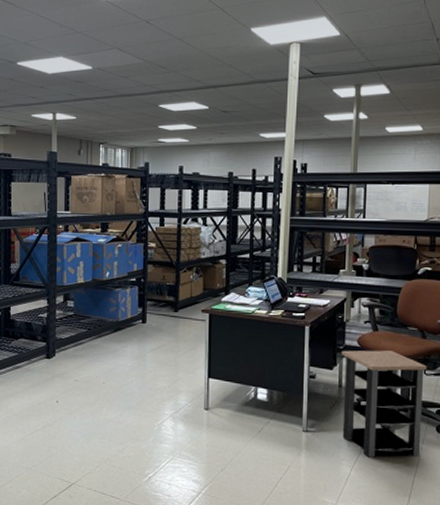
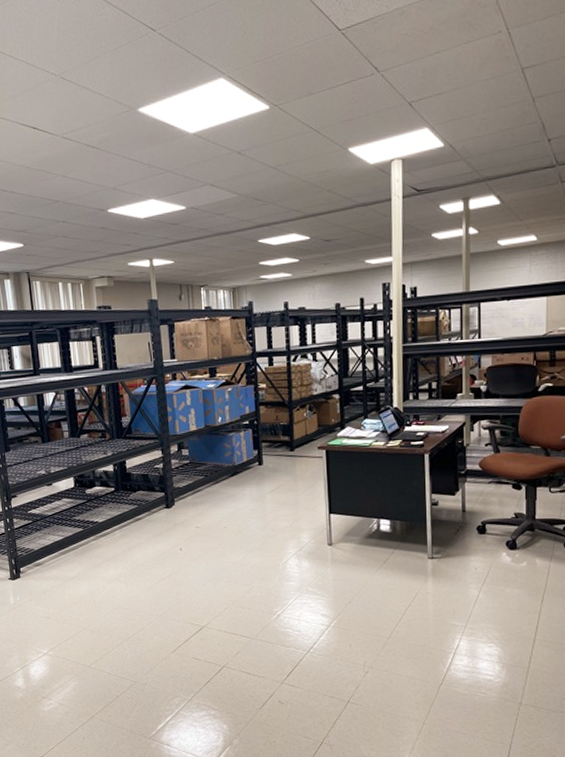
side table: present [342,350,427,458] -> none [464,471,552,579]

